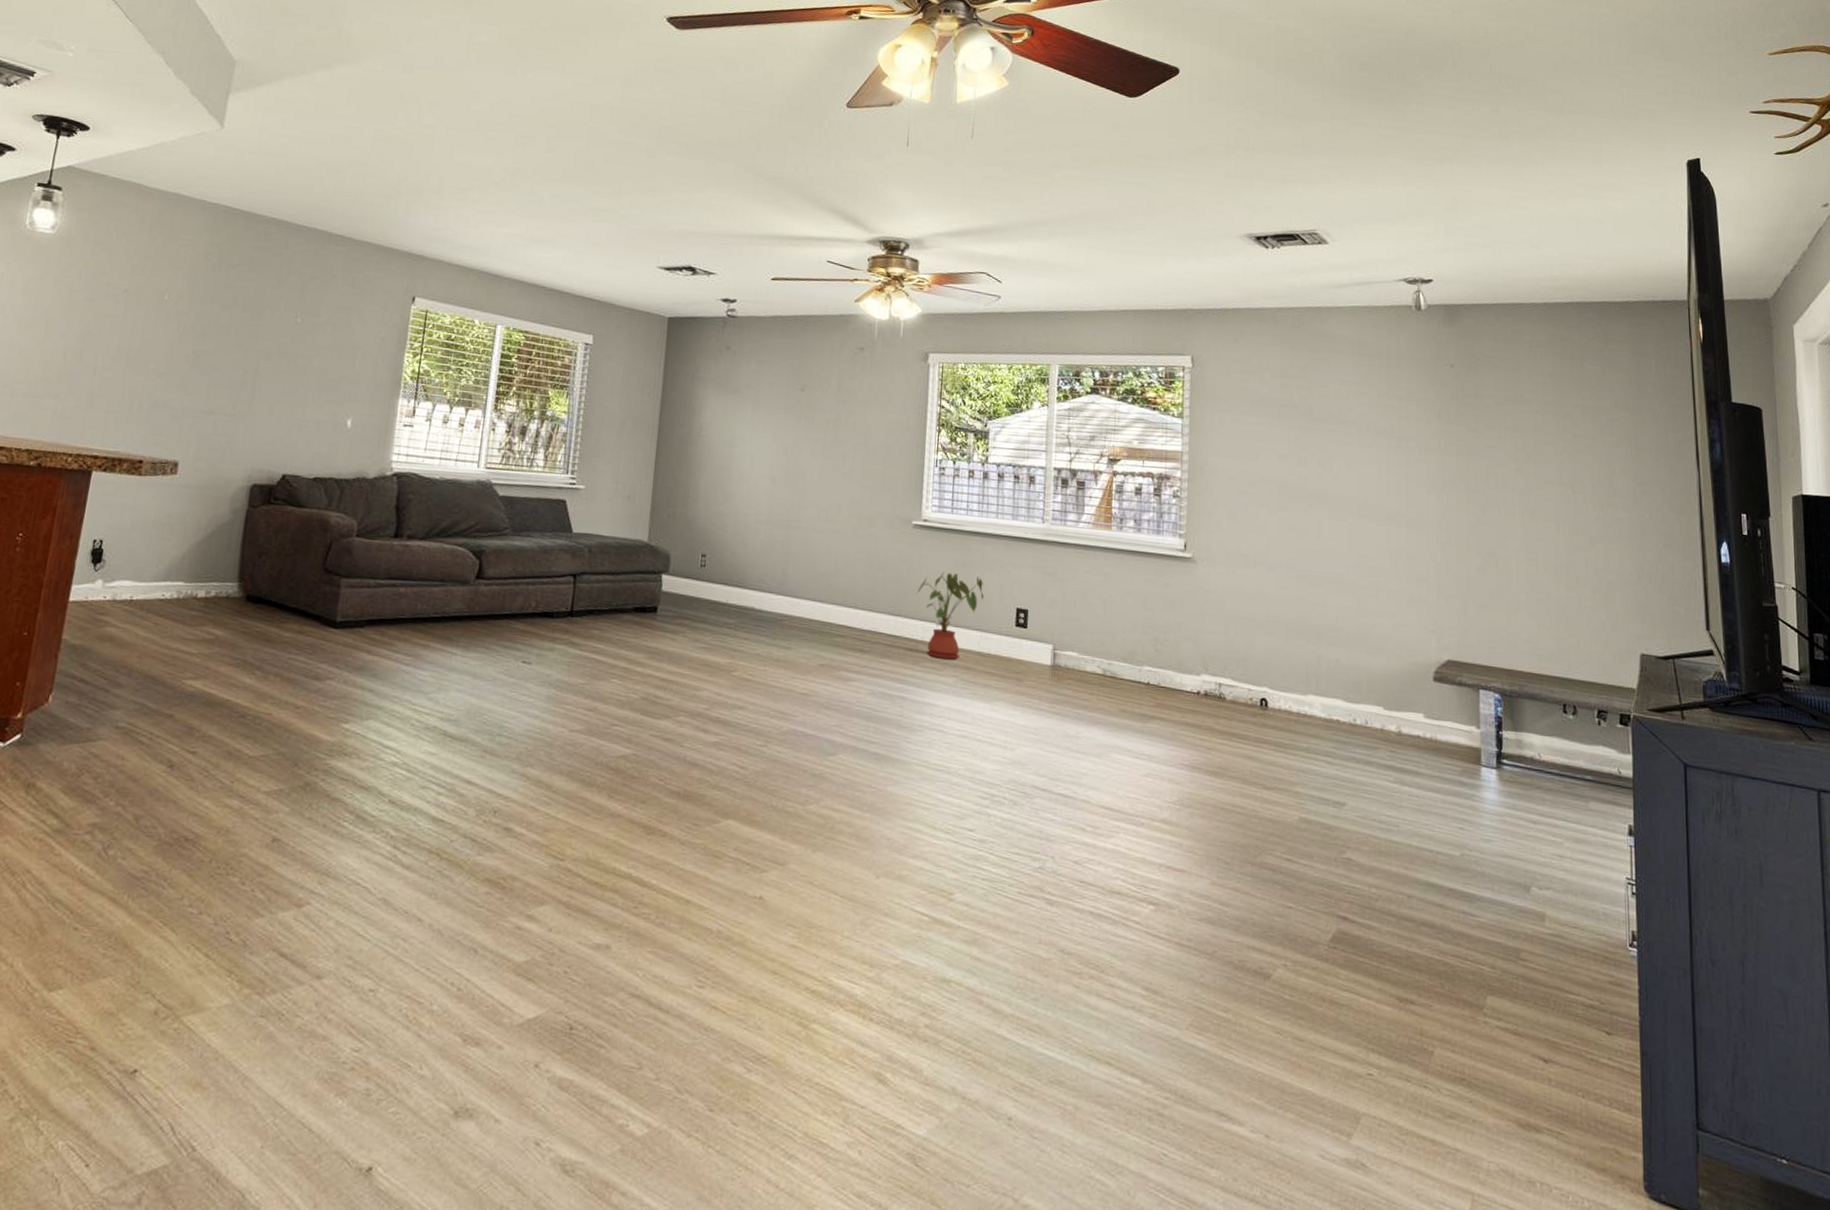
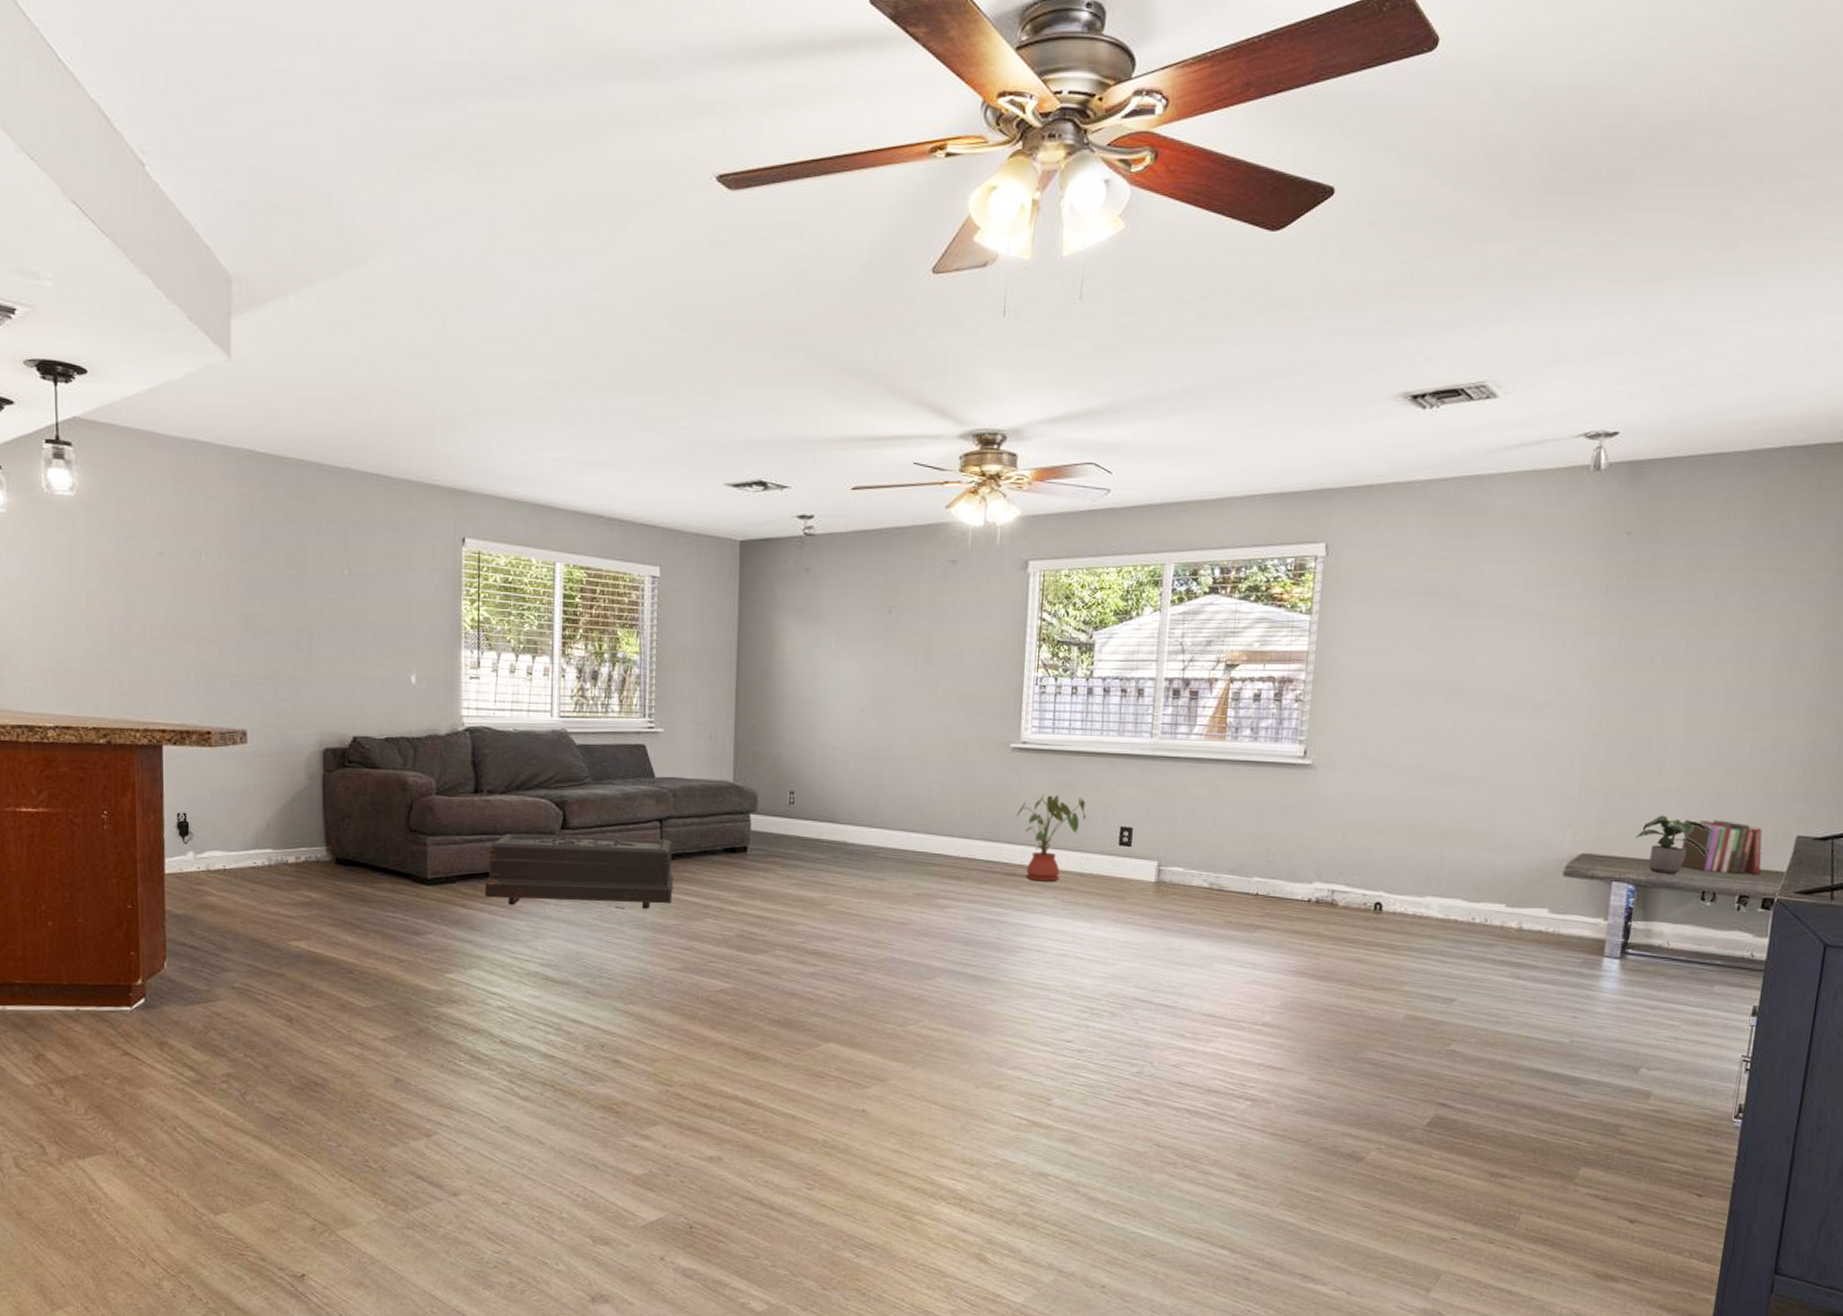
coffee table: none [392,579,584,666] -> present [484,833,673,909]
potted plant: none [1495,626,1568,685] -> present [1635,815,1716,874]
books: none [1538,634,1613,691] -> present [1680,820,1762,876]

